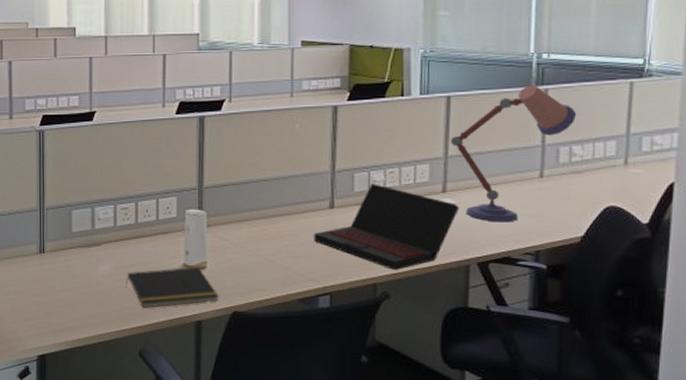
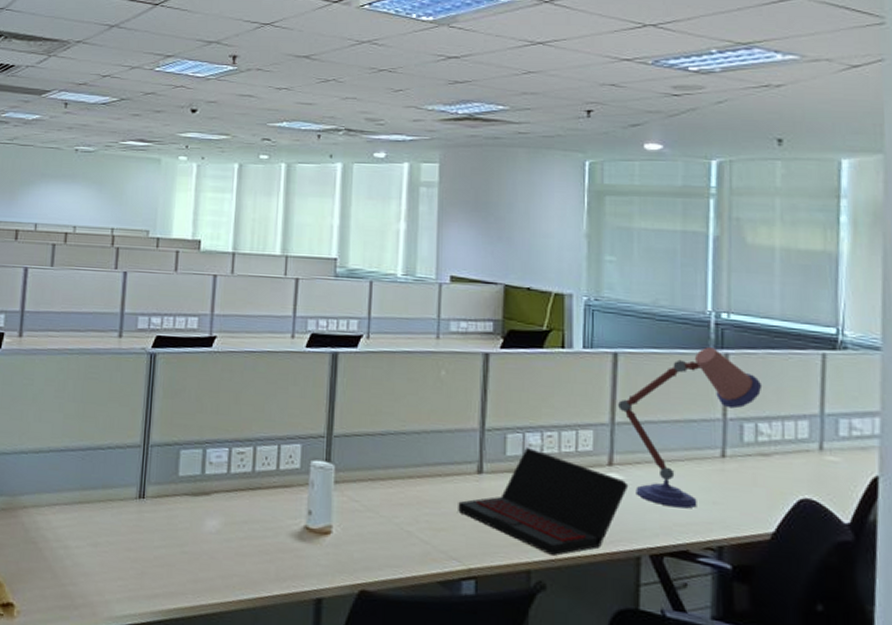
notepad: present [126,267,219,308] -> none [236,530,344,577]

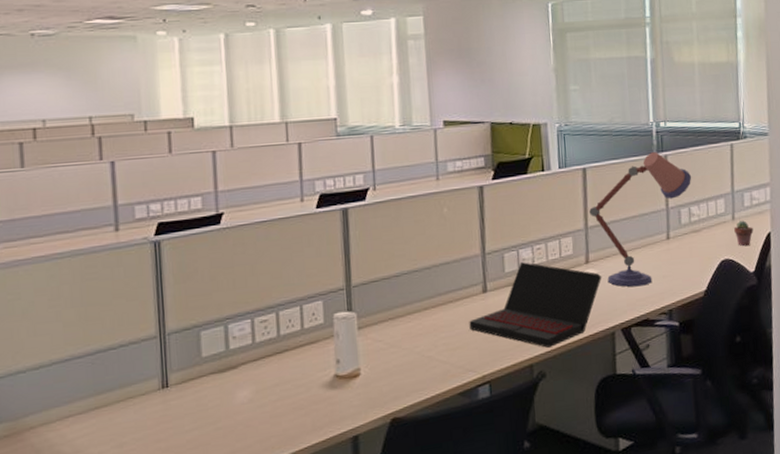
potted succulent: none [822,453,852,489] -> present [734,220,754,247]

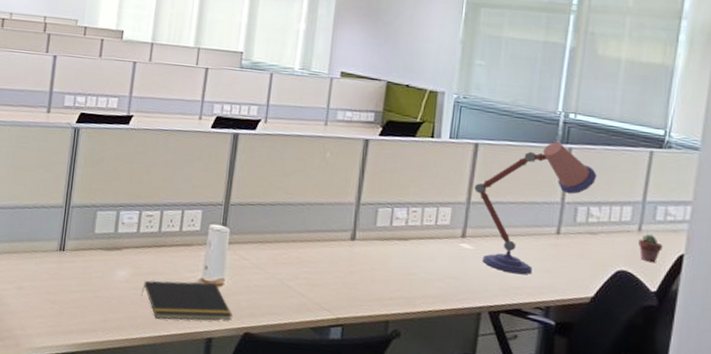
notepad: none [270,375,376,433] -> present [141,280,233,321]
laptop: present [469,261,602,348] -> none [332,219,477,310]

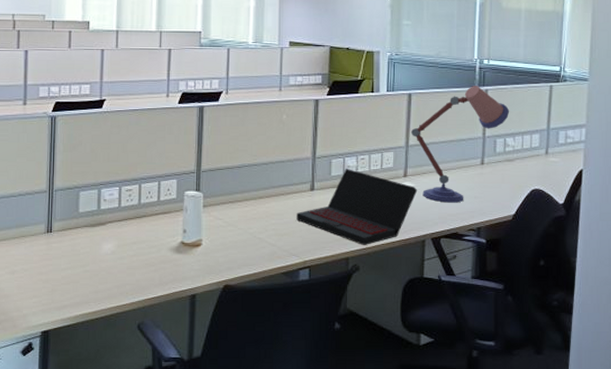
notepad: present [141,280,233,321] -> none [128,244,212,283]
laptop: none [332,219,477,310] -> present [296,168,418,245]
potted succulent: present [638,234,663,263] -> none [547,156,566,180]

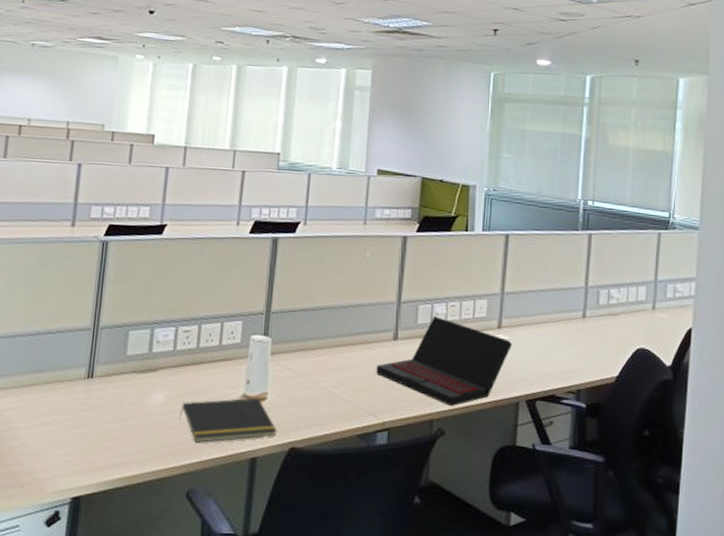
notepad: none [128,244,212,283] -> present [179,397,277,443]
desk lamp: present [411,86,510,203] -> none [507,229,615,361]

